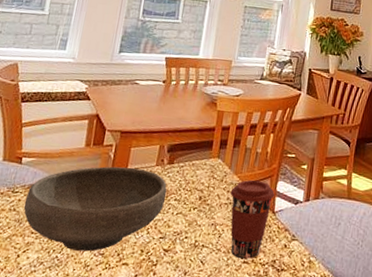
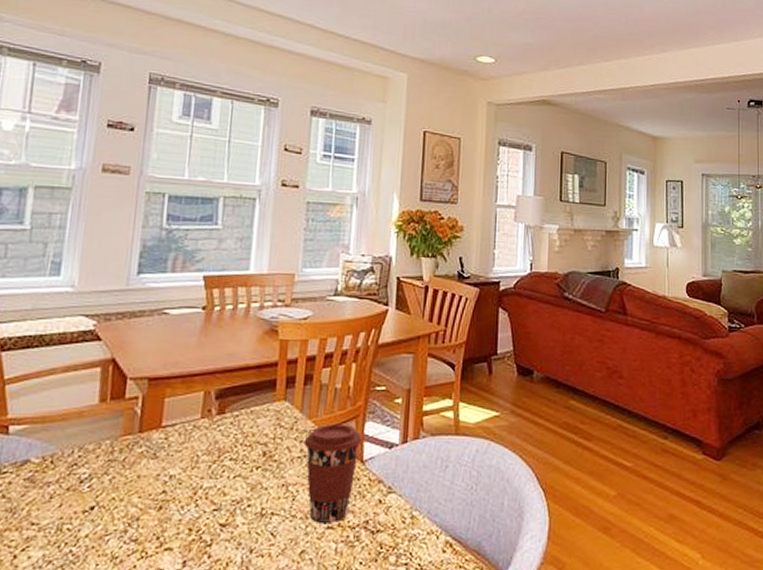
bowl: present [23,166,167,252] -> none [16,425,219,540]

